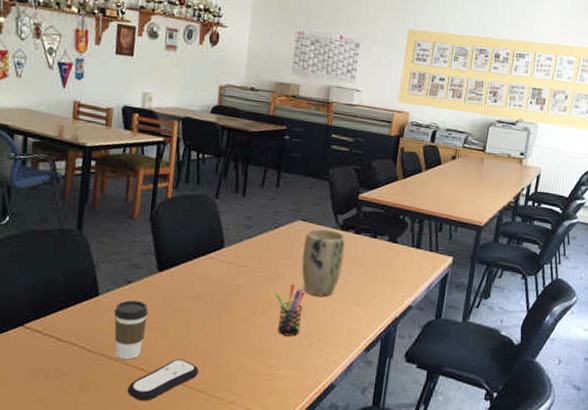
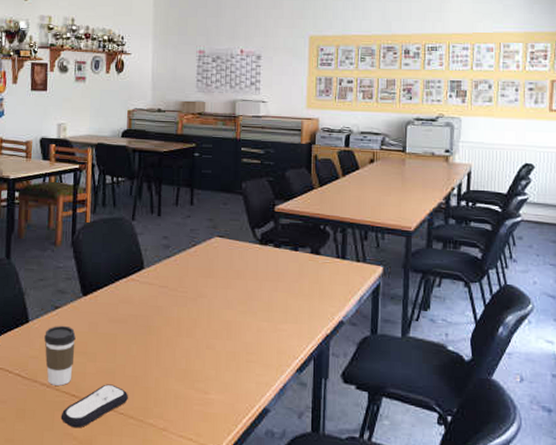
pen holder: present [276,284,305,337] -> none [199,303,228,358]
plant pot: present [301,228,346,297] -> none [222,244,266,315]

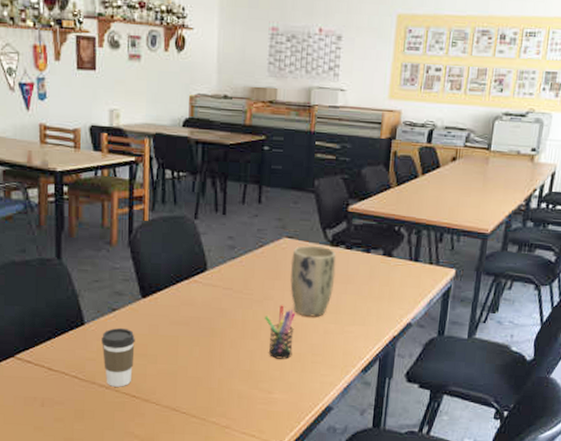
remote control: present [60,384,128,428] -> none [121,385,190,427]
pen holder: none [199,303,228,358] -> present [265,305,295,359]
plant pot: none [222,244,266,315] -> present [290,245,337,317]

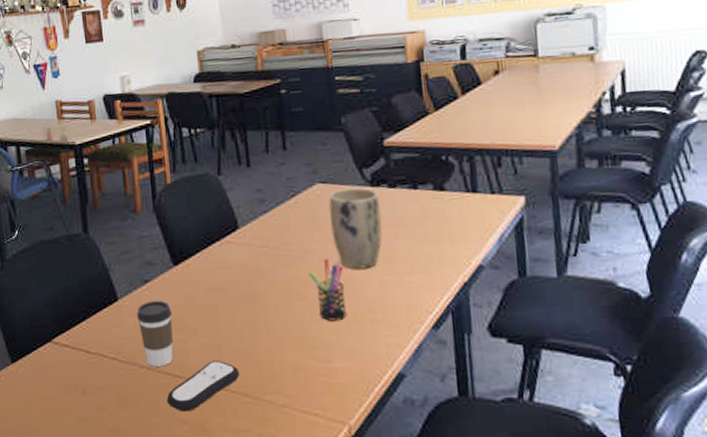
remote control: none [121,385,190,427] -> present [166,360,239,412]

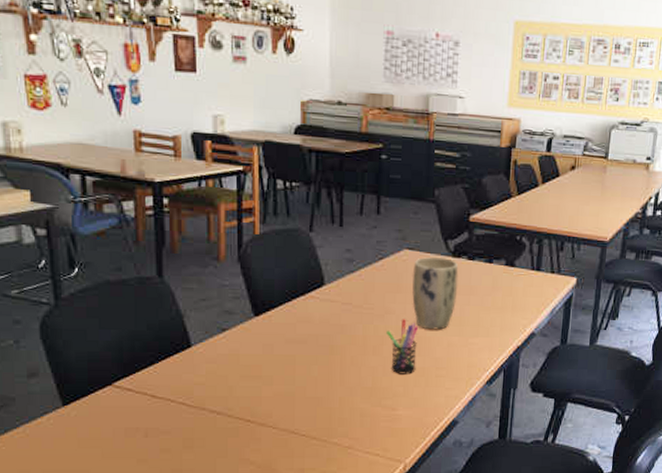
coffee cup: present [137,300,173,367] -> none [211,348,248,412]
remote control: present [166,360,239,412] -> none [235,407,310,453]

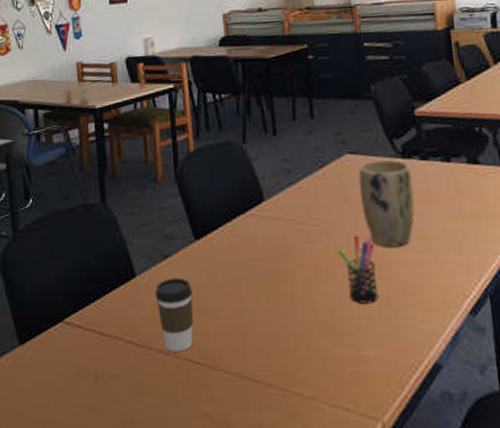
coffee cup: none [211,348,248,412] -> present [155,277,194,352]

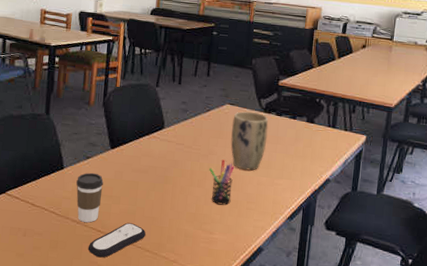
remote control: none [185,346,264,403] -> present [88,222,146,258]

